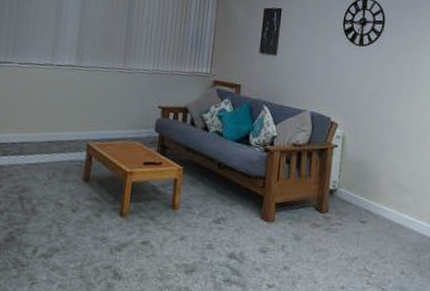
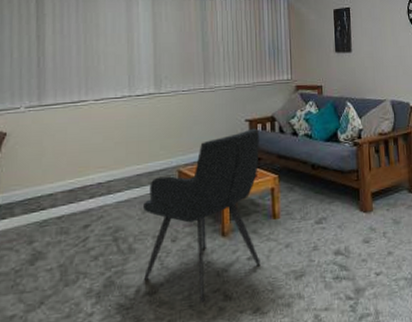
armchair: none [42,116,170,275] -> present [143,128,261,302]

